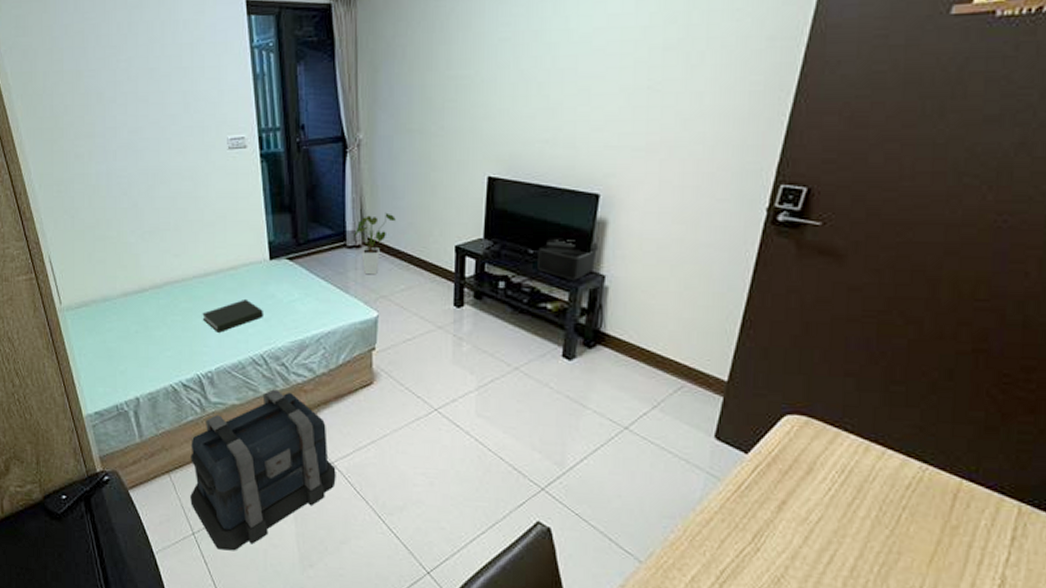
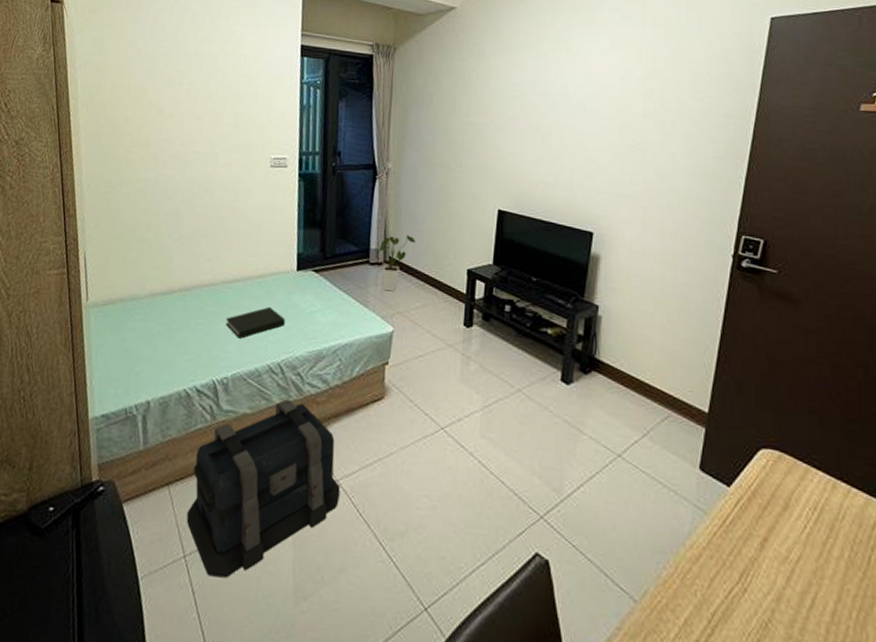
speaker: present [538,238,599,280] -> none [540,268,593,309]

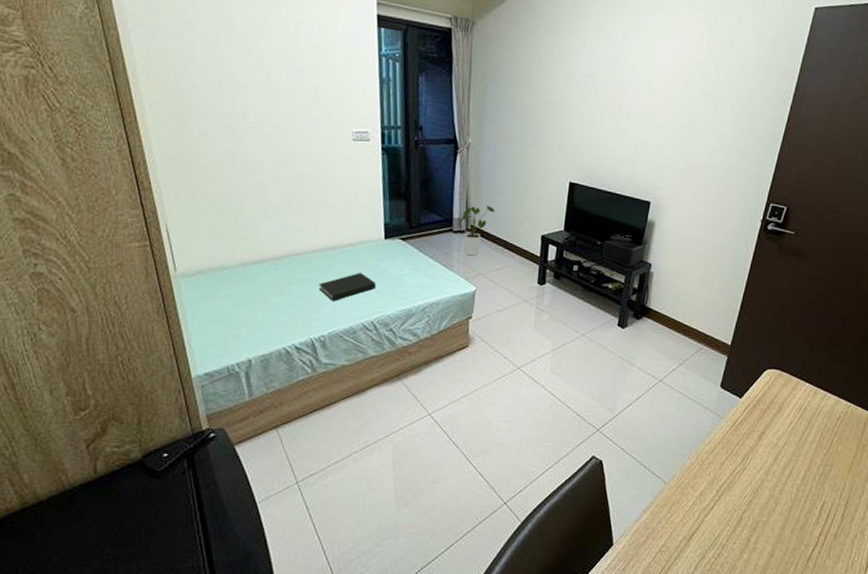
storage crate: present [186,399,341,579] -> none [296,351,433,496]
speaker: none [540,268,593,309] -> present [603,233,648,267]

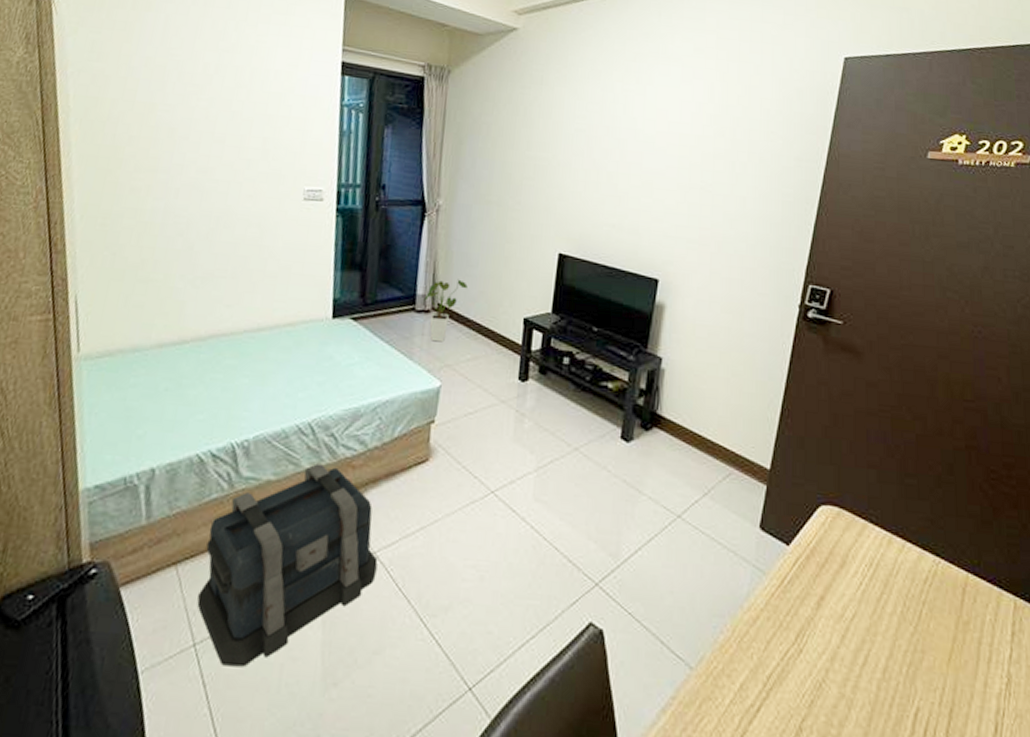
storage crate: none [296,351,433,496] -> present [197,463,378,668]
book: present [318,272,376,301] -> none [247,358,318,396]
speaker: present [603,233,648,267] -> none [601,317,657,361]

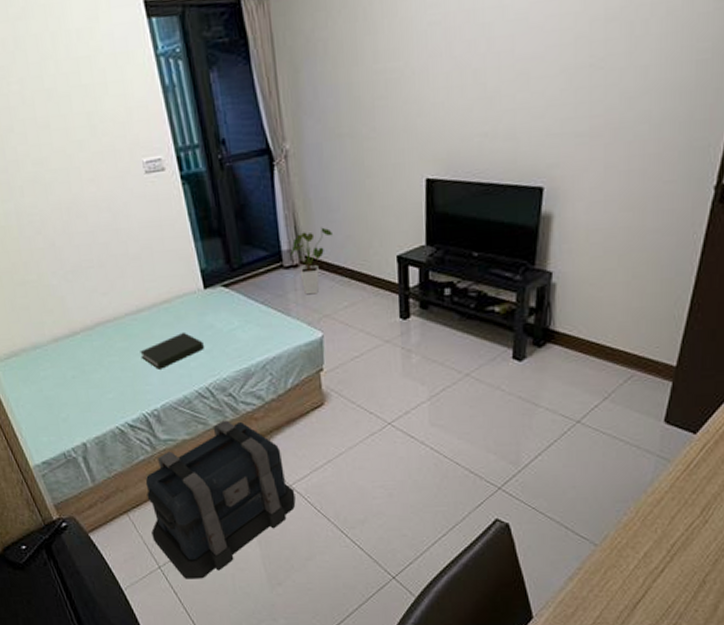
book: none [247,358,318,396] -> present [140,332,204,369]

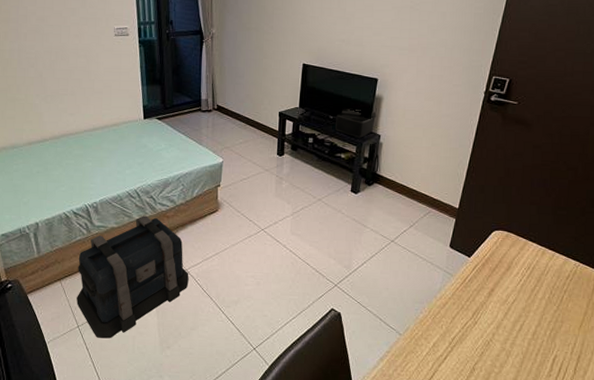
book: present [140,332,204,369] -> none [90,148,138,173]
house plant: present [290,227,333,295] -> none [207,87,237,132]
speaker: none [483,238,545,280] -> present [335,108,377,138]

